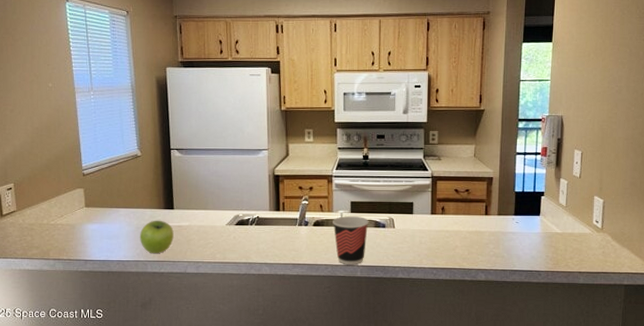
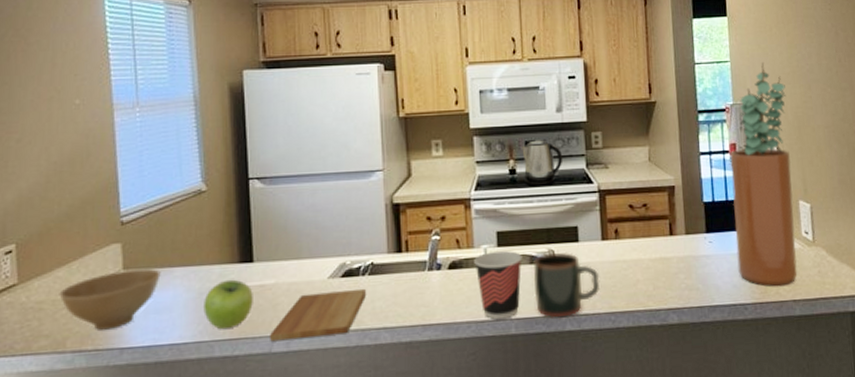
bowl: none [43,207,111,247] -> present [59,268,161,330]
cutting board: none [185,234,253,266] -> present [270,288,366,342]
kettle: none [374,134,406,170] -> present [522,140,563,186]
mug: none [376,220,427,268] -> present [532,251,601,317]
vase: none [537,82,595,261] -> present [730,62,797,287]

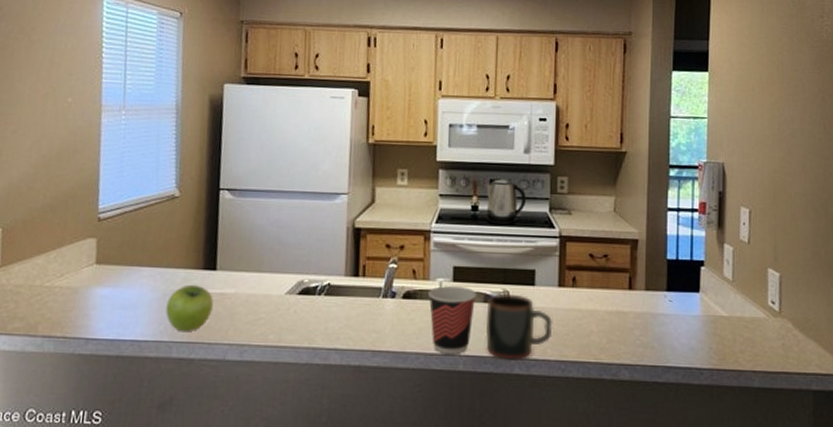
bowl: present [59,268,161,330] -> none [36,264,130,319]
cutting board: present [270,288,366,342] -> none [225,307,320,351]
vase: present [730,62,797,287] -> none [697,122,764,355]

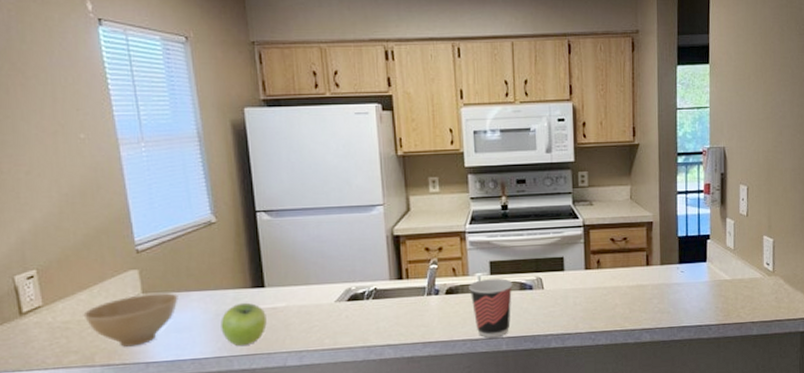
bowl: none [36,264,130,319] -> present [83,292,178,347]
mug: present [485,293,553,360] -> none [522,279,583,336]
kettle: present [486,179,527,226] -> none [513,178,552,221]

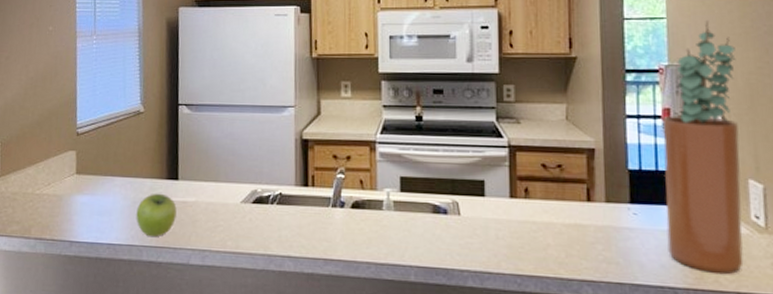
bowl: present [83,292,178,347] -> none [28,174,104,224]
cup: present [469,278,513,338] -> none [376,195,425,265]
vase: none [704,109,759,311] -> present [662,21,744,275]

